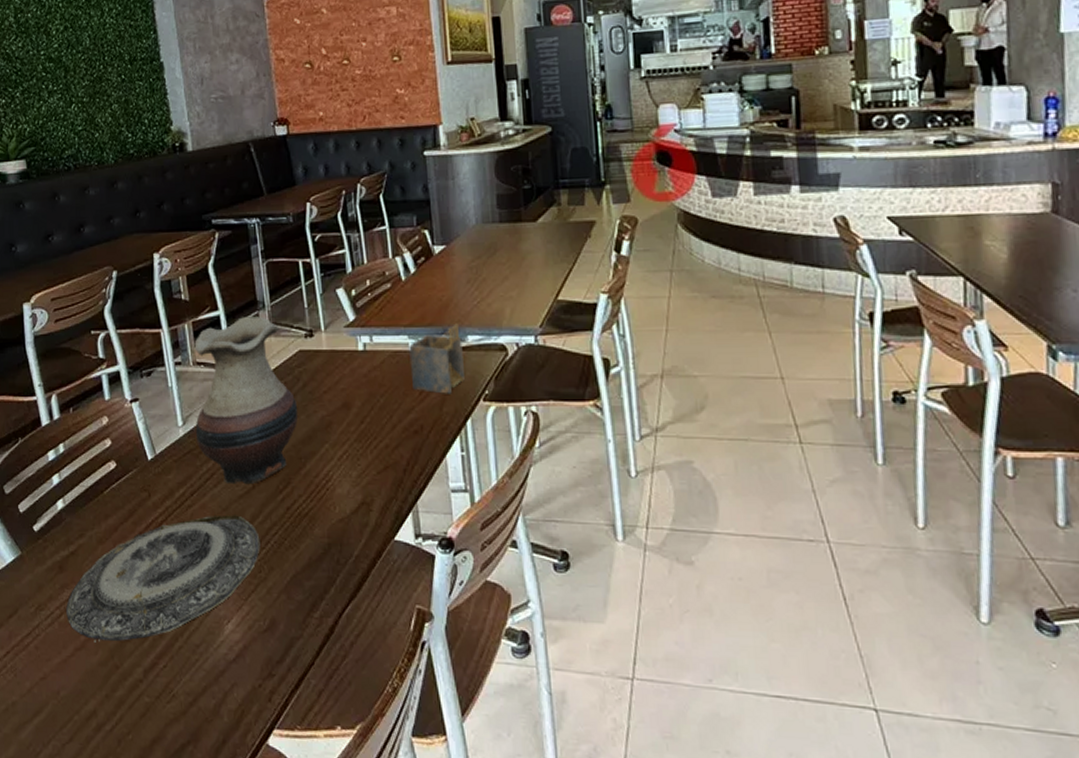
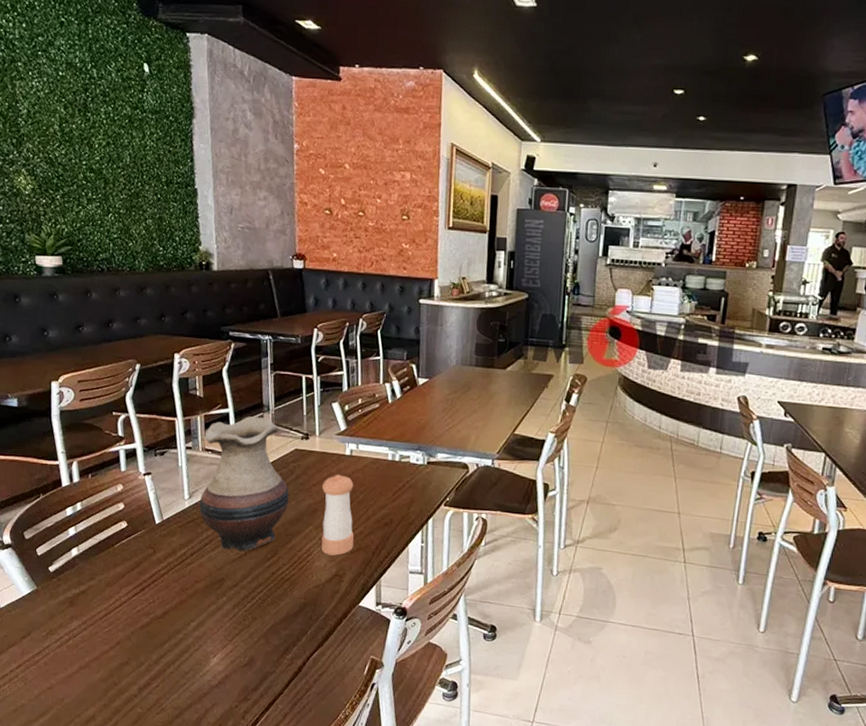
plate: present [66,515,260,643] -> none [74,573,247,664]
pepper shaker: none [335,375,380,479] -> present [321,474,354,556]
napkin holder: present [409,323,465,394] -> none [387,442,433,498]

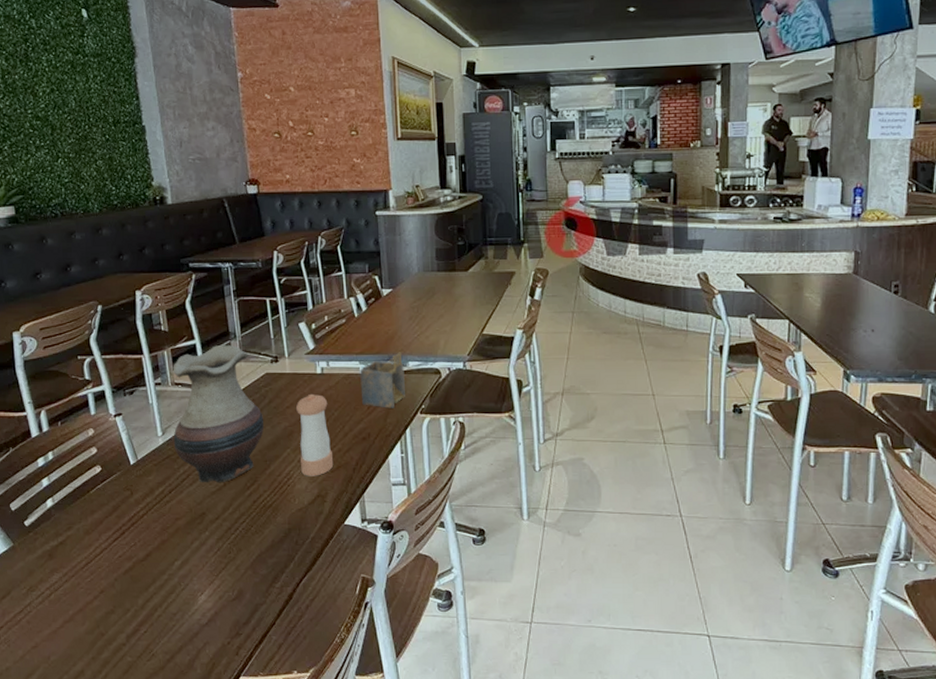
napkin holder: none [387,442,433,498] -> present [360,352,405,408]

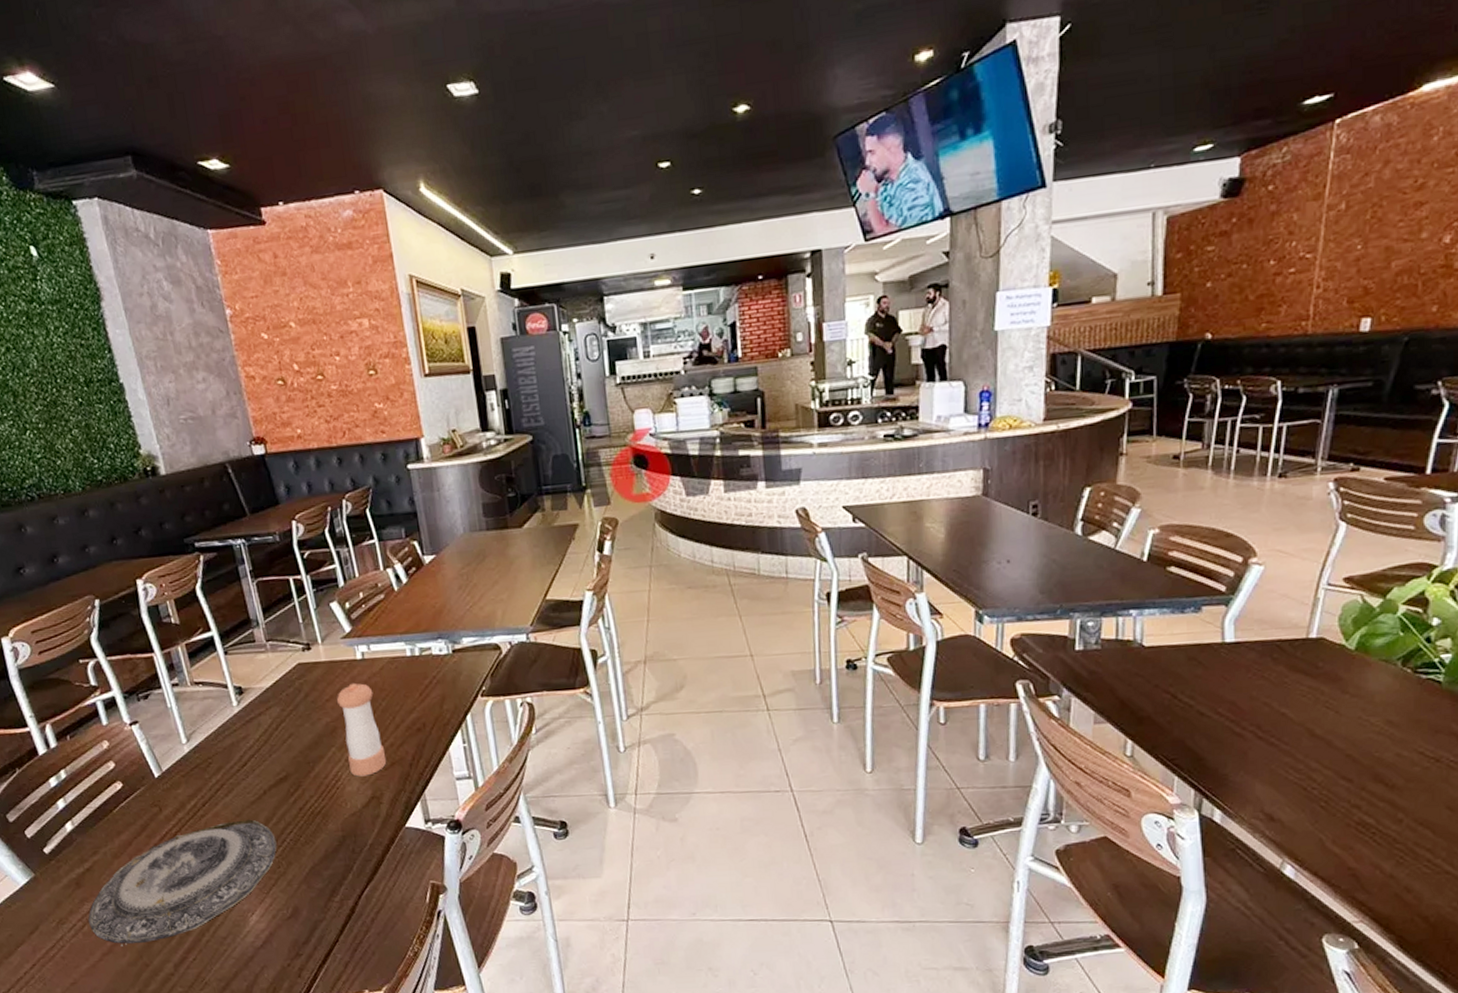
plate: none [56,508,230,615] -> present [88,819,277,946]
vase: present [173,345,265,482] -> none [190,634,303,792]
napkin holder: present [360,352,405,408] -> none [406,627,462,693]

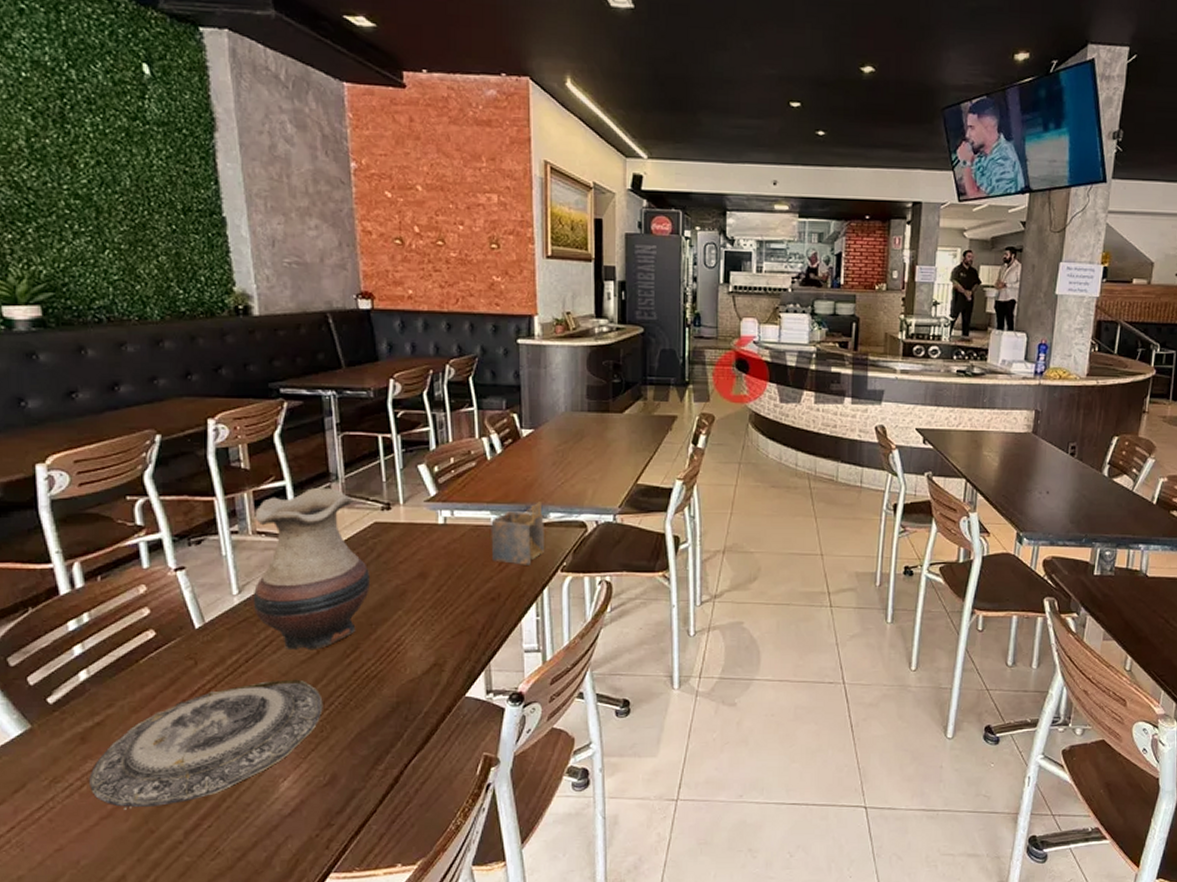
vase: none [190,634,303,792] -> present [253,488,371,649]
pepper shaker: present [337,682,387,777] -> none [412,547,455,642]
napkin holder: none [406,627,462,693] -> present [491,501,544,565]

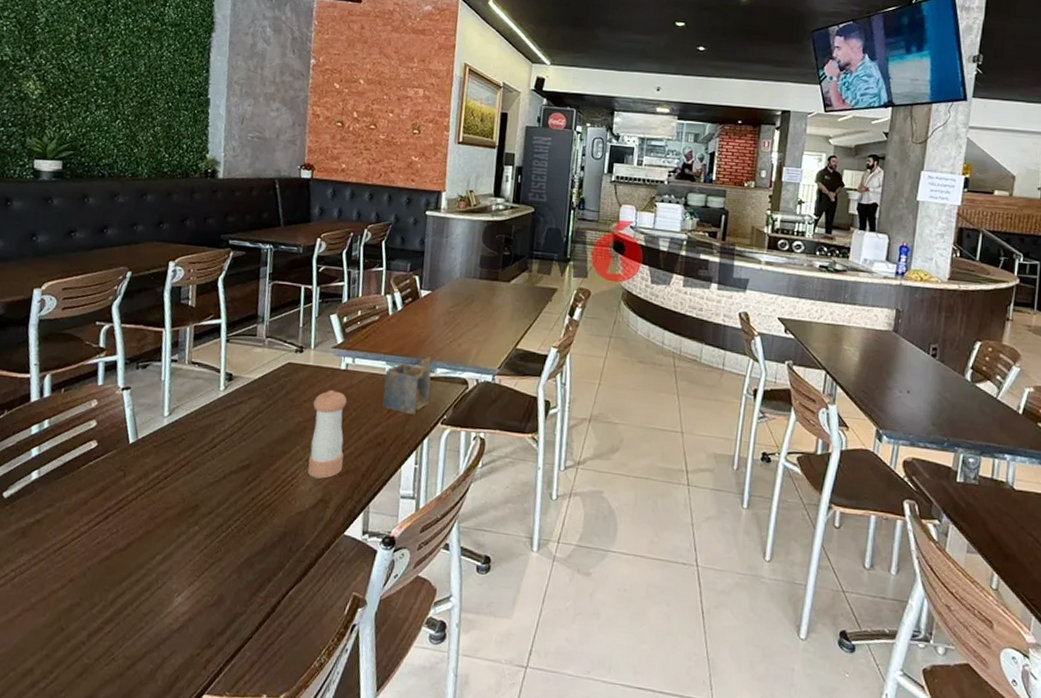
plate: present [89,679,323,810] -> none [20,498,222,606]
vase: present [253,488,371,649] -> none [178,327,278,474]
pepper shaker: none [412,547,455,642] -> present [307,389,347,479]

